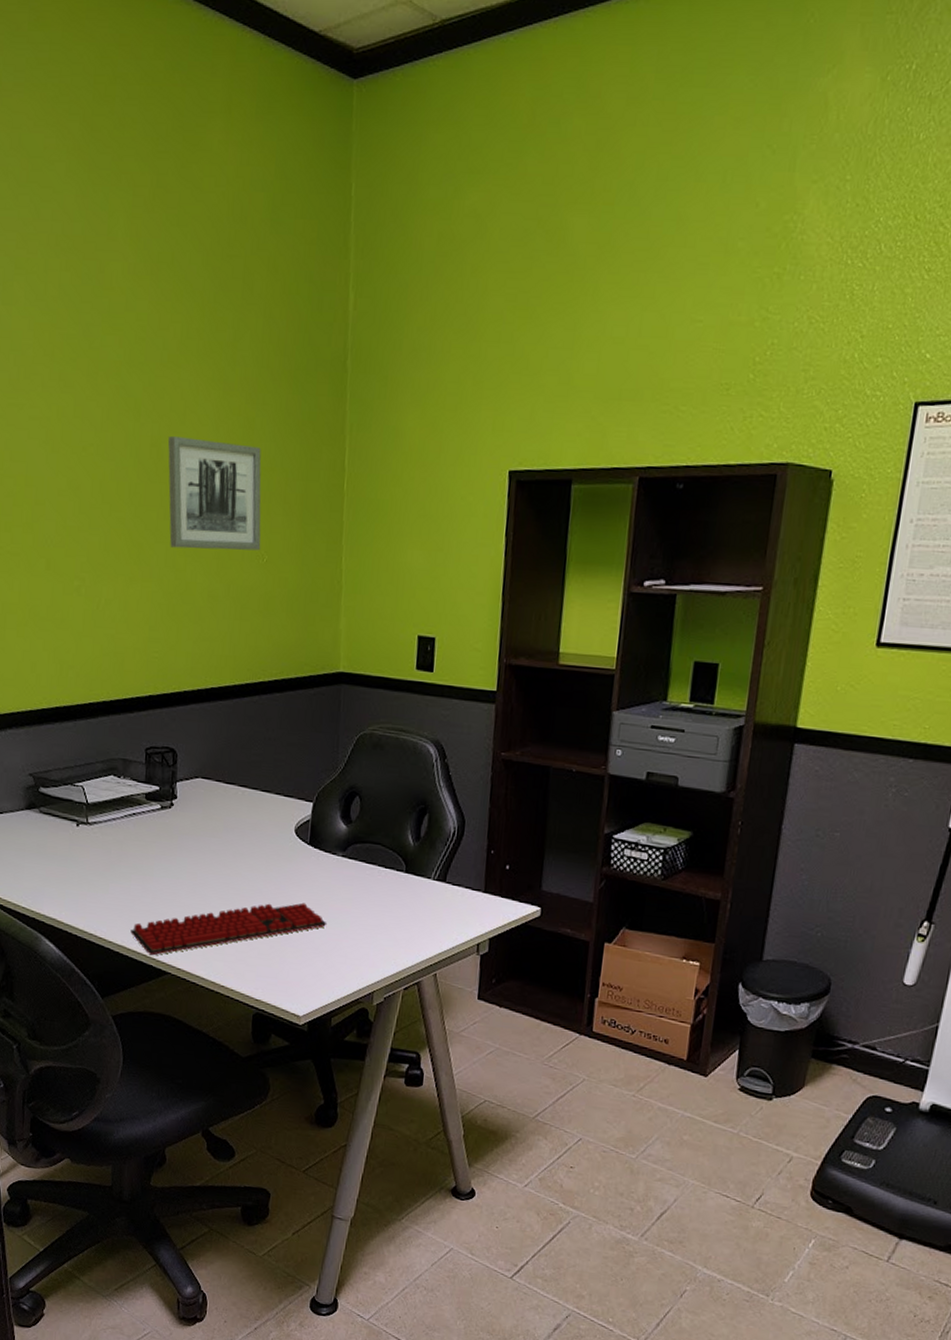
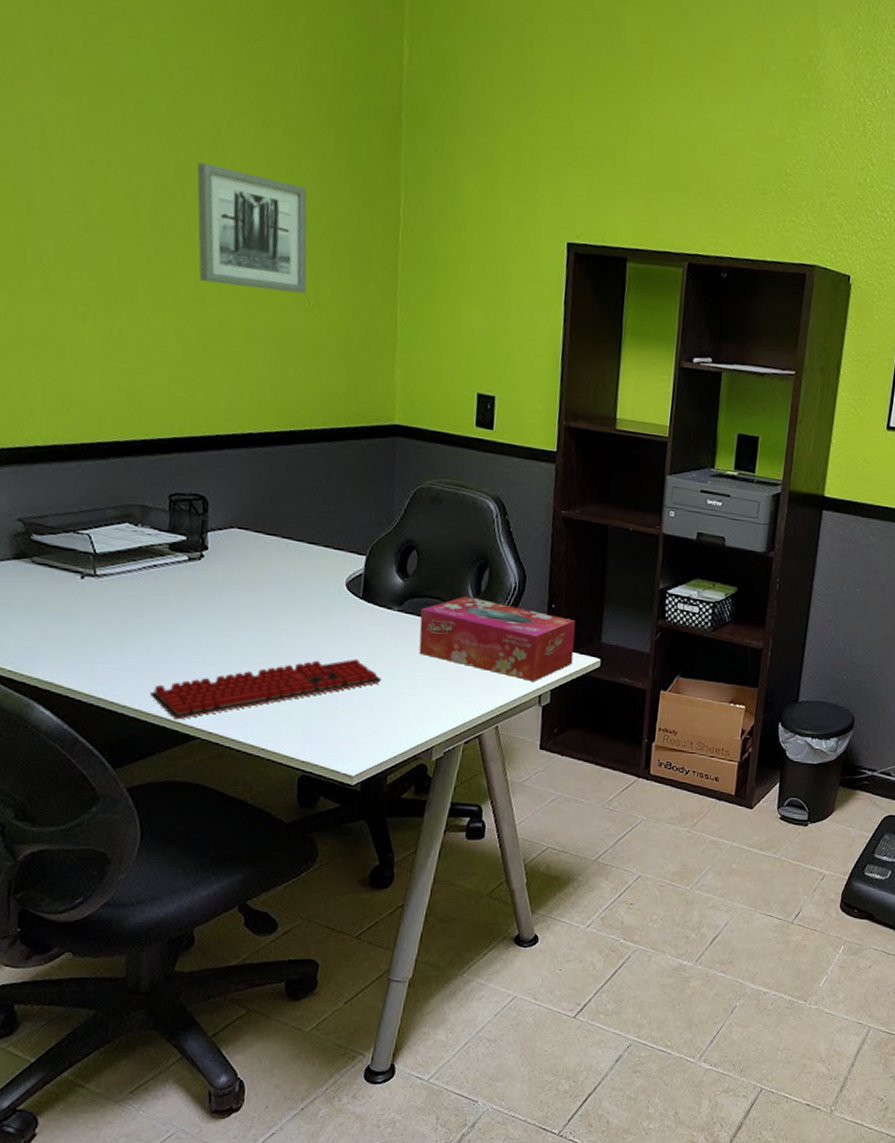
tissue box: none [361,841,515,929] -> present [419,596,575,681]

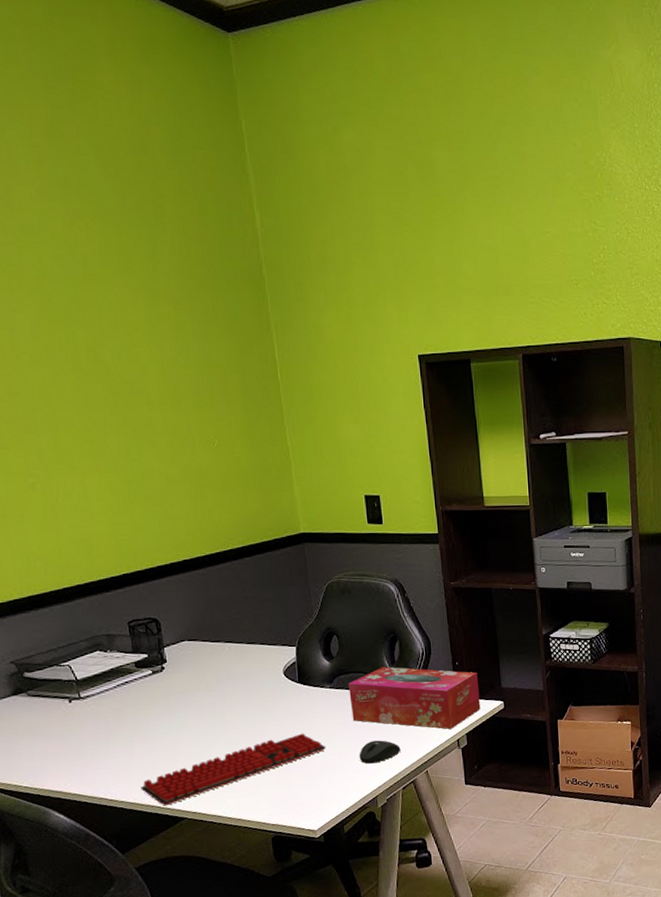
wall art: present [196,162,308,294] -> none [102,342,210,440]
mouse: none [419,681,471,708] -> present [359,740,401,764]

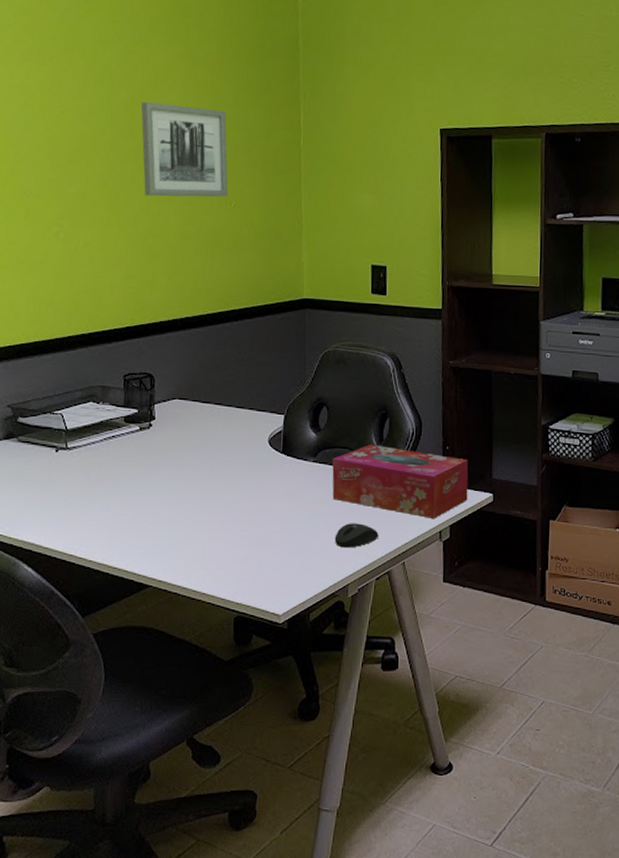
wall art: none [102,342,210,440] -> present [140,102,229,197]
keyboard: present [141,733,327,806] -> none [111,507,302,571]

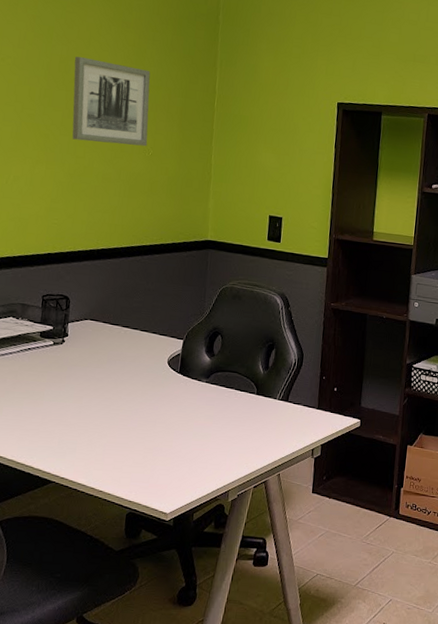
tissue box: present [332,444,469,518] -> none [220,370,341,438]
mouse: present [334,523,379,548] -> none [219,437,259,459]

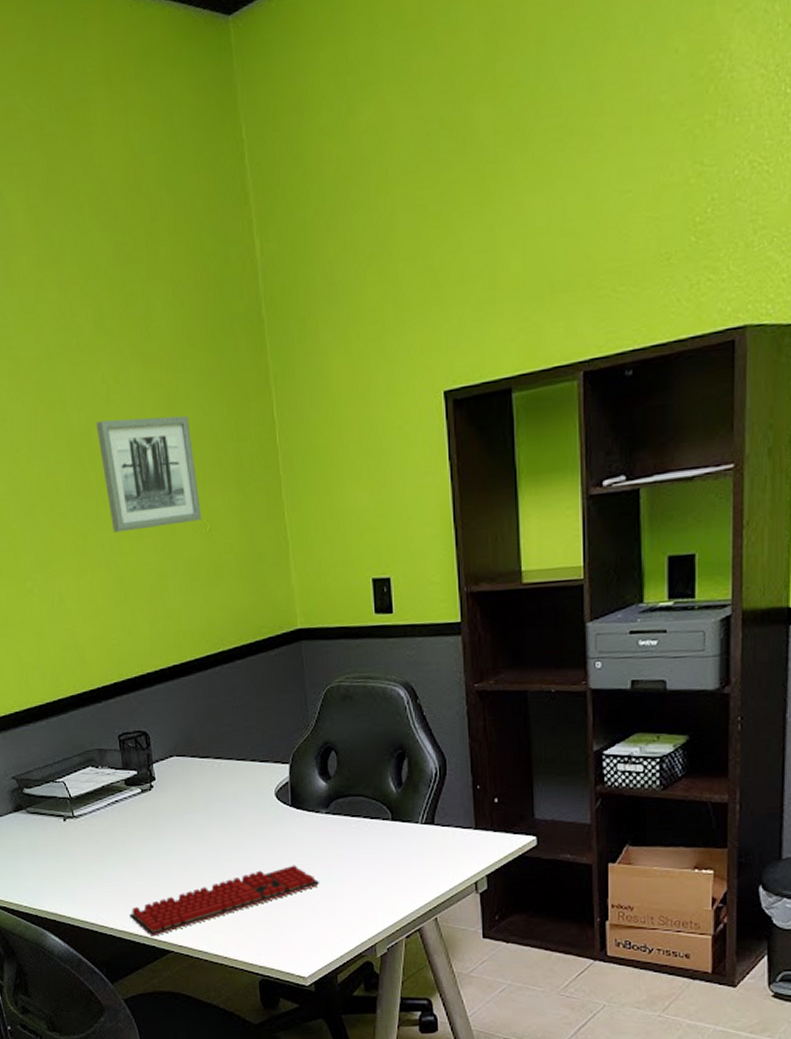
keyboard: none [20,420,192,468] -> present [129,865,320,937]

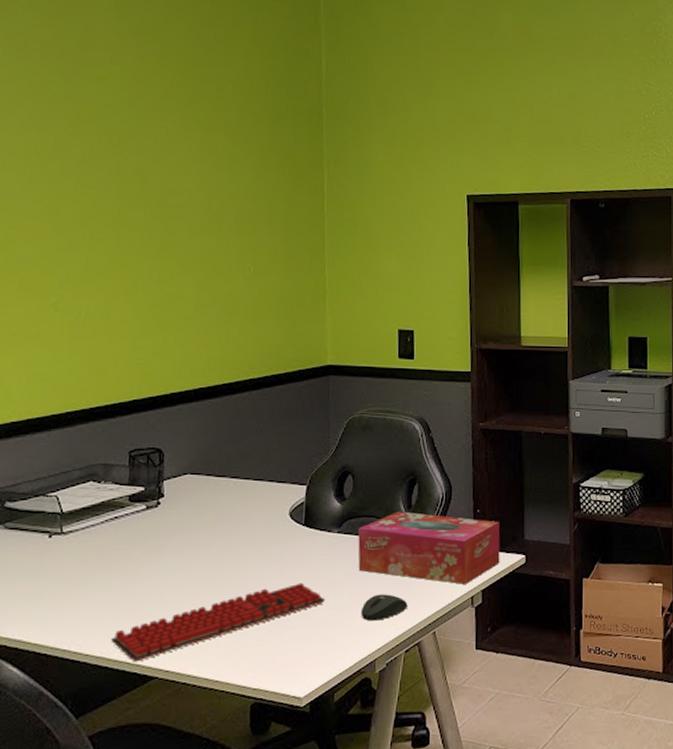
wall art: present [95,415,202,533] -> none [152,168,248,264]
tissue box: none [347,789,506,868] -> present [358,511,500,584]
mouse: none [356,878,406,905] -> present [360,594,408,621]

